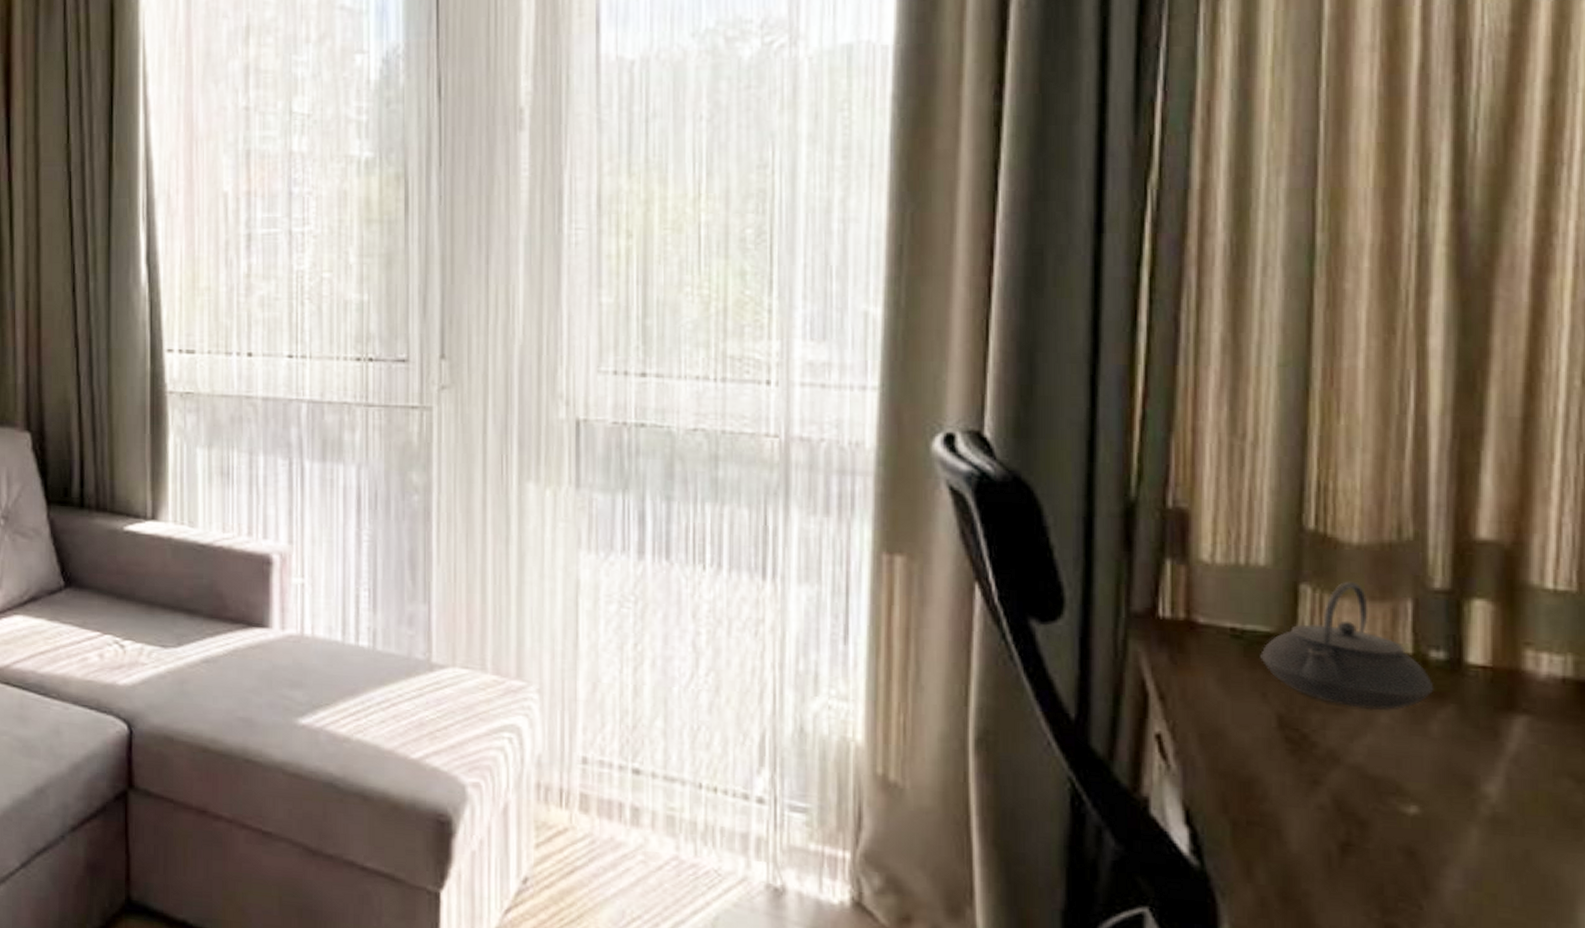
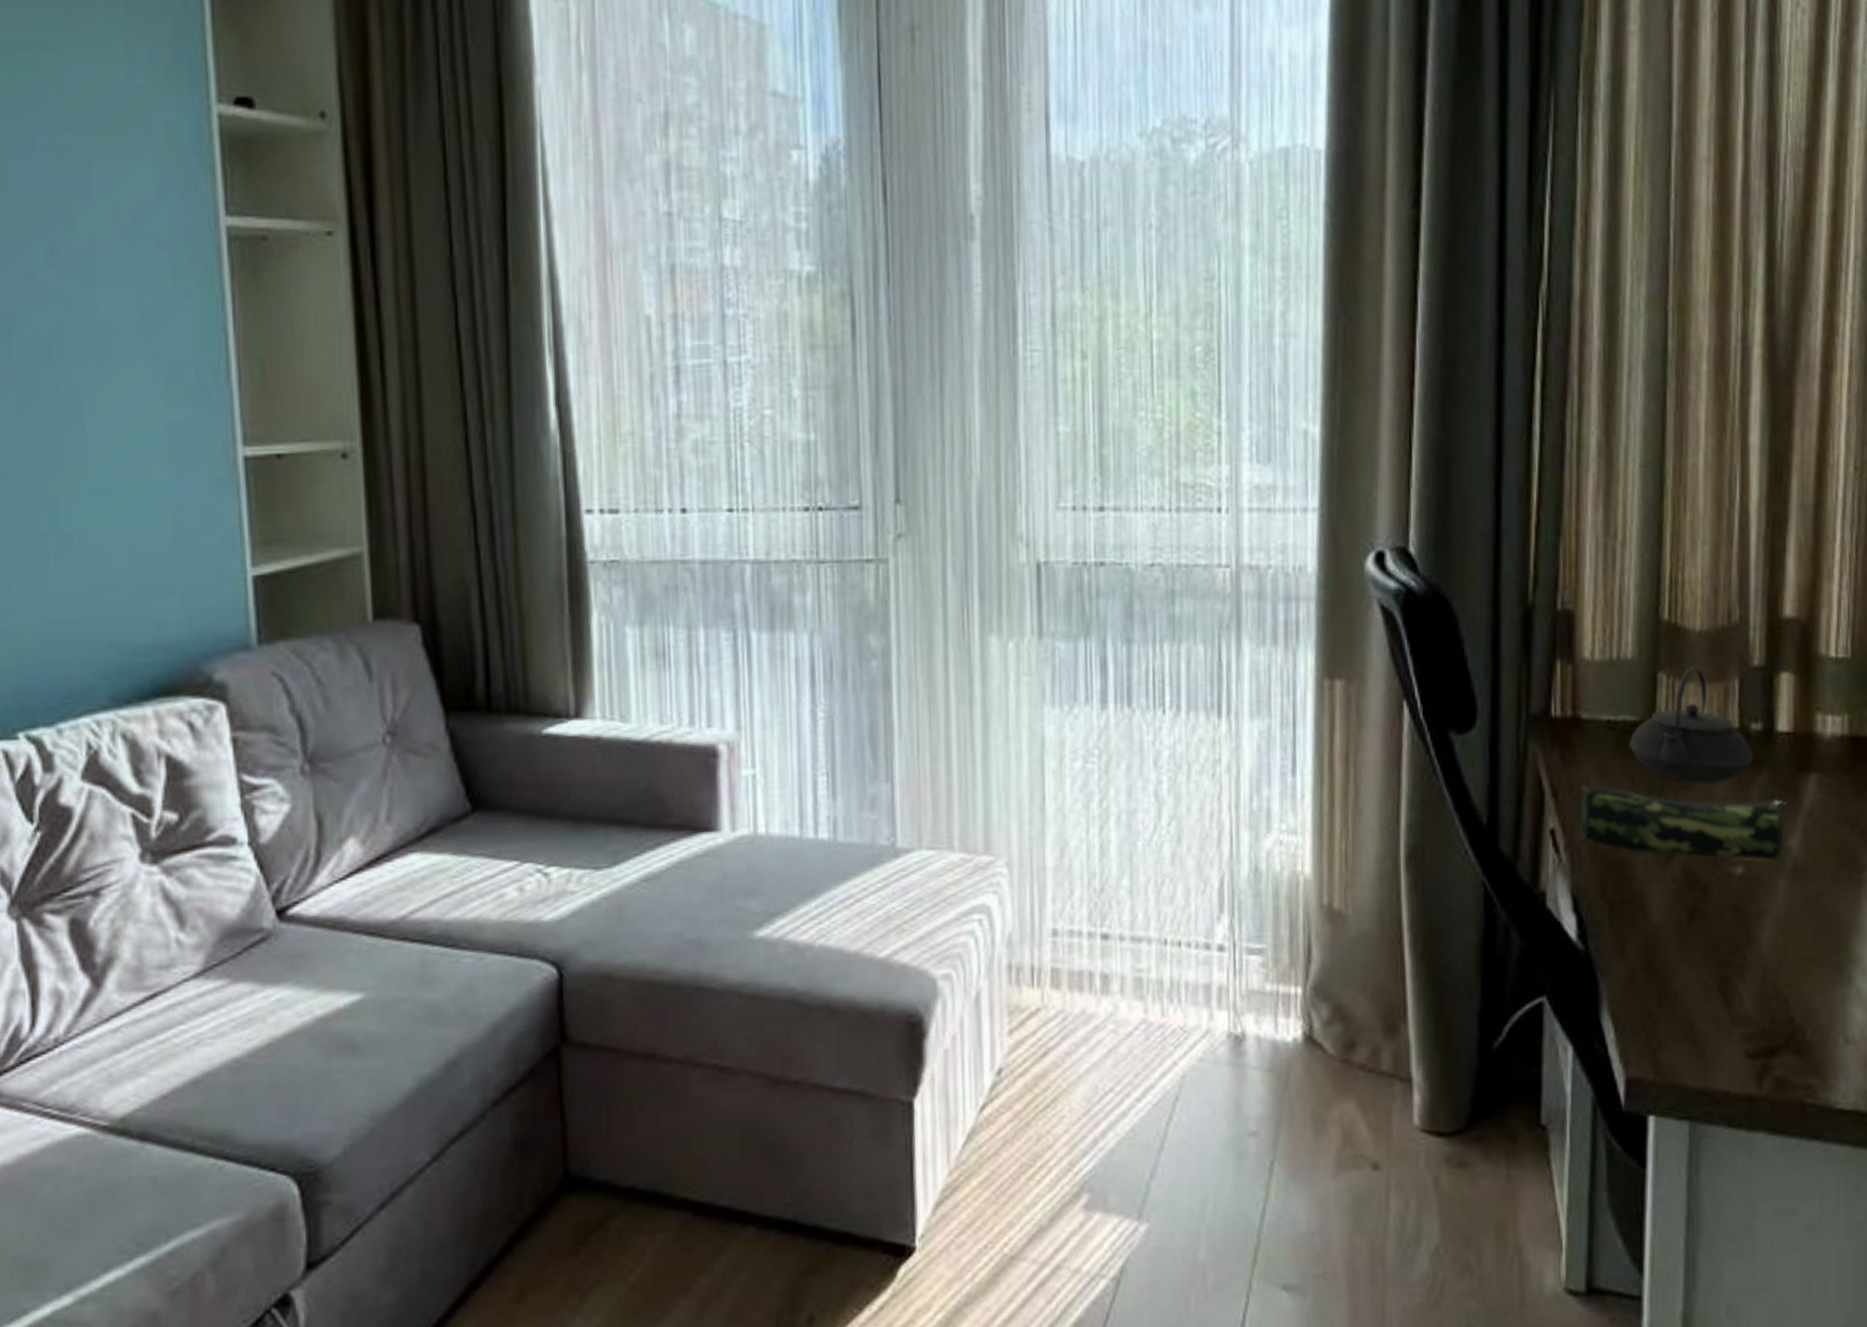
pencil case: none [1193,693,1482,807] -> present [1579,785,1787,861]

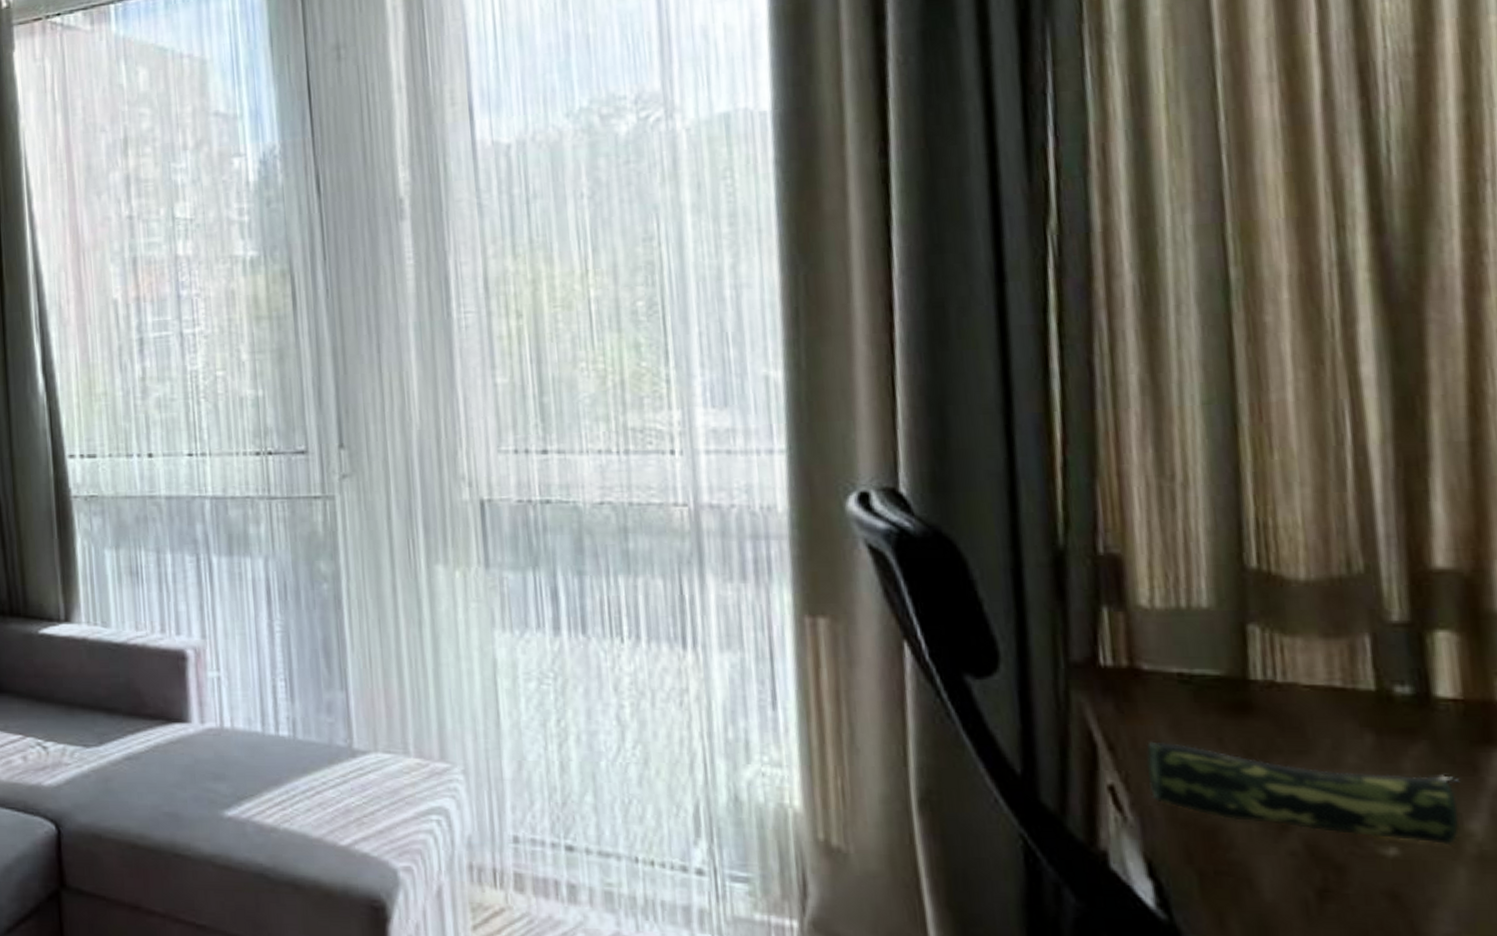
teapot: present [1629,666,1754,784] -> none [1212,618,1403,751]

